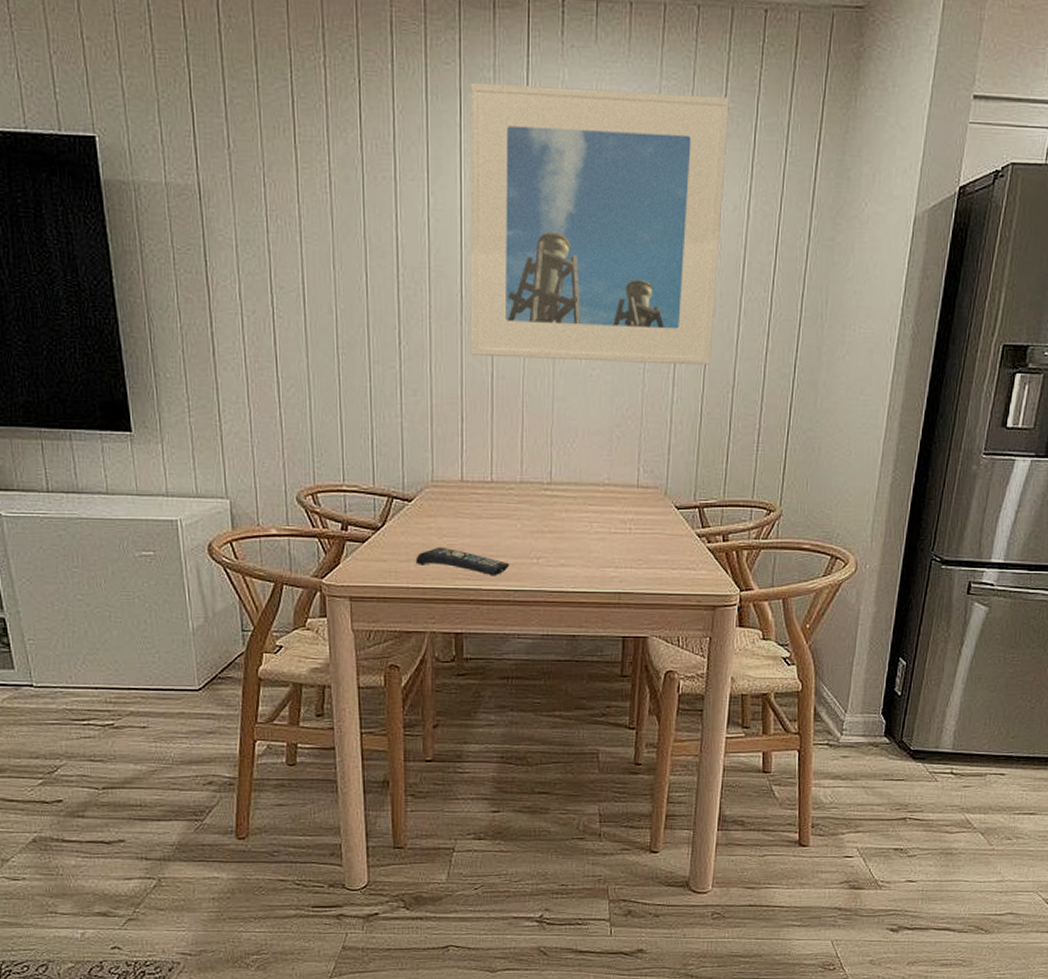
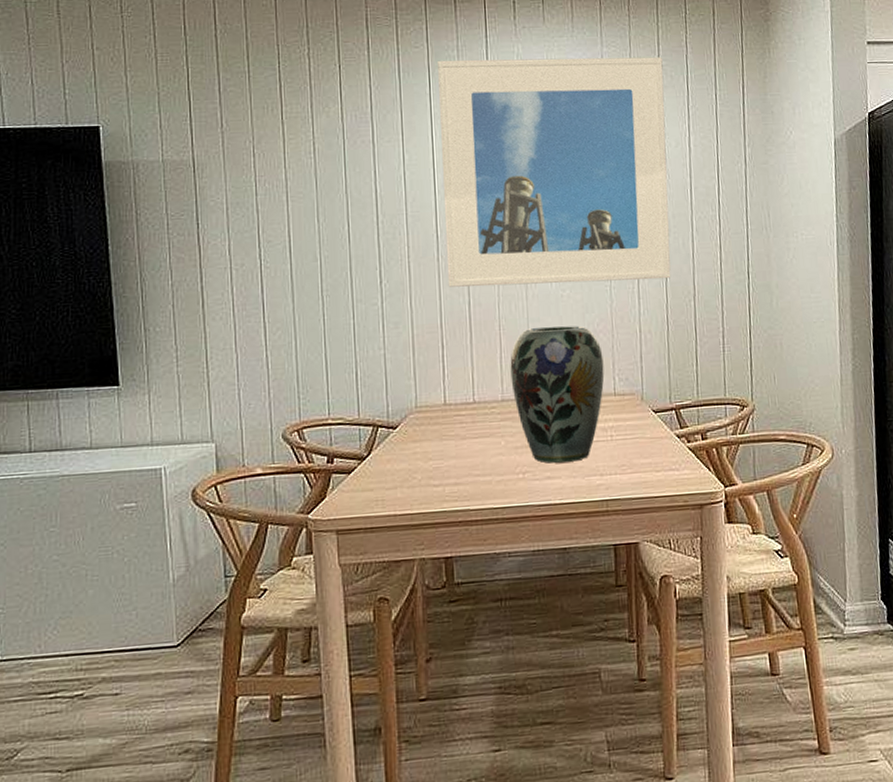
remote control: present [415,546,510,576] -> none [402,470,497,496]
vase: none [531,408,629,551] -> present [510,325,605,463]

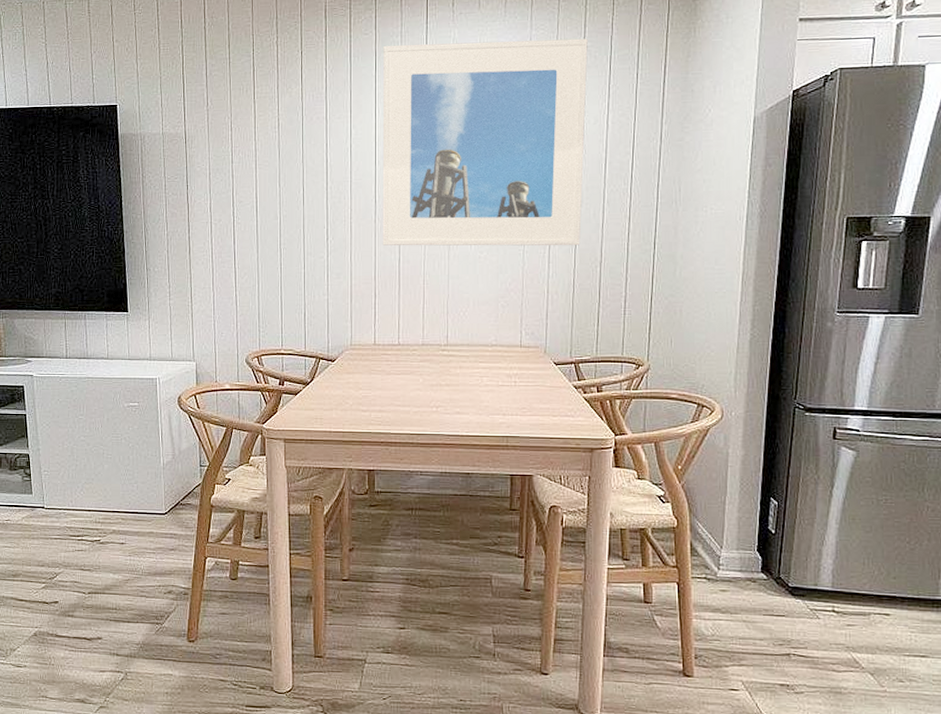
vase: present [510,325,605,463] -> none [431,284,513,401]

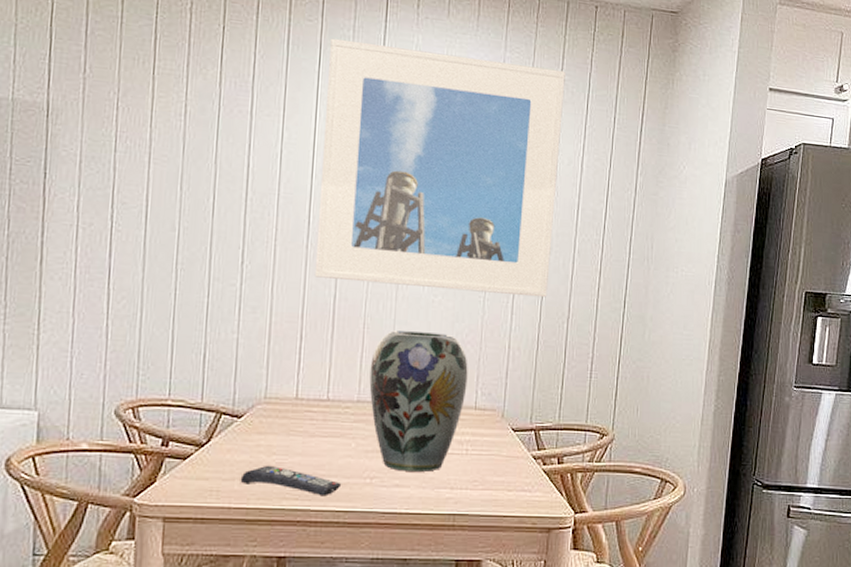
remote control: none [337,398,414,422] -> present [240,465,342,497]
vase: none [431,284,513,401] -> present [369,330,468,472]

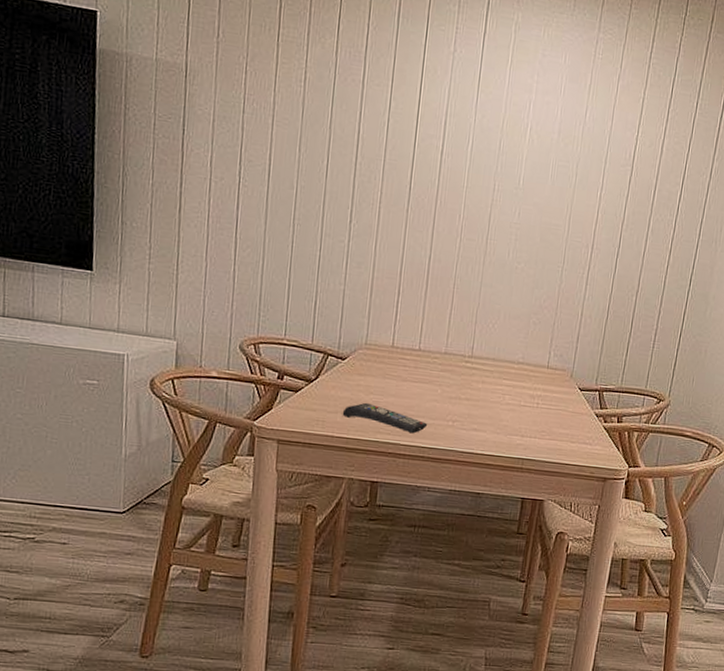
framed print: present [314,38,565,298] -> none [413,12,654,271]
vase: present [369,330,468,472] -> none [456,292,544,420]

